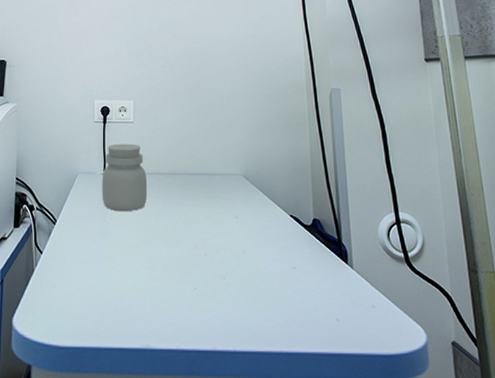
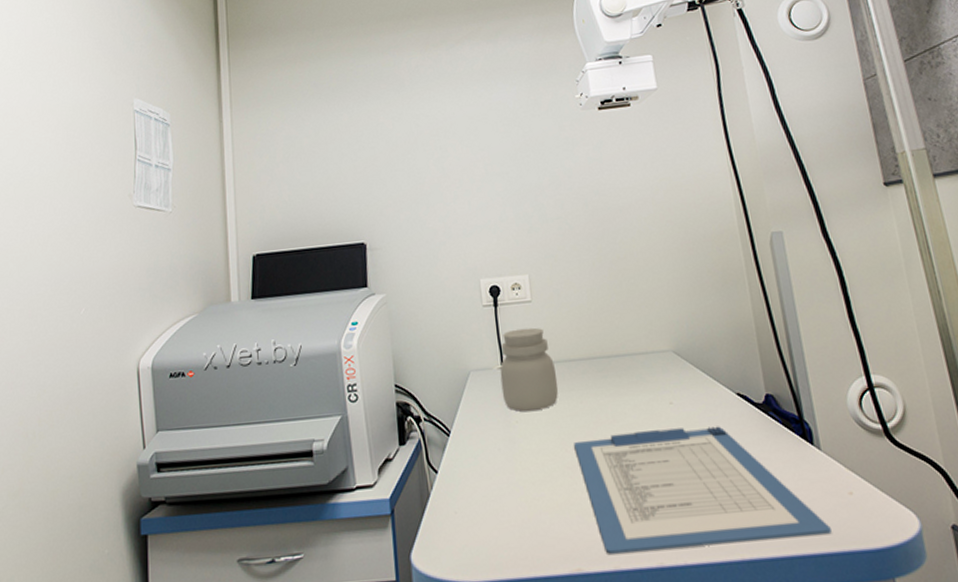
clipboard: none [155,238,355,339] -> present [574,426,832,554]

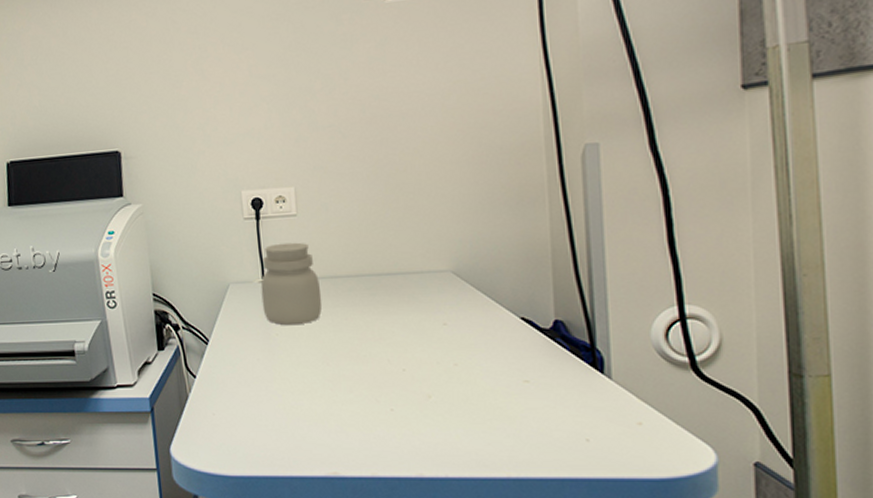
clipboard: present [574,426,832,554] -> none [336,349,611,462]

